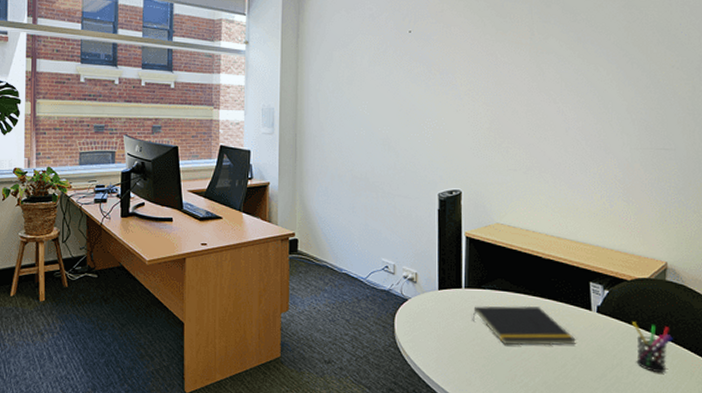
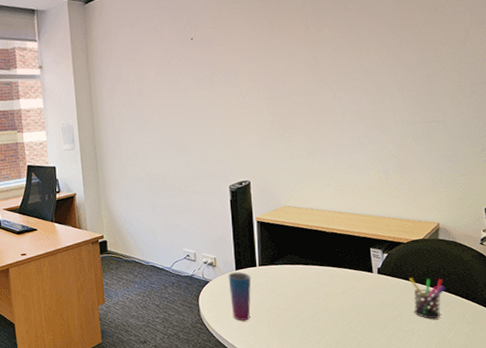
cup: none [429,292,455,350] -> present [228,272,251,321]
notepad: present [472,305,576,346] -> none [267,274,360,311]

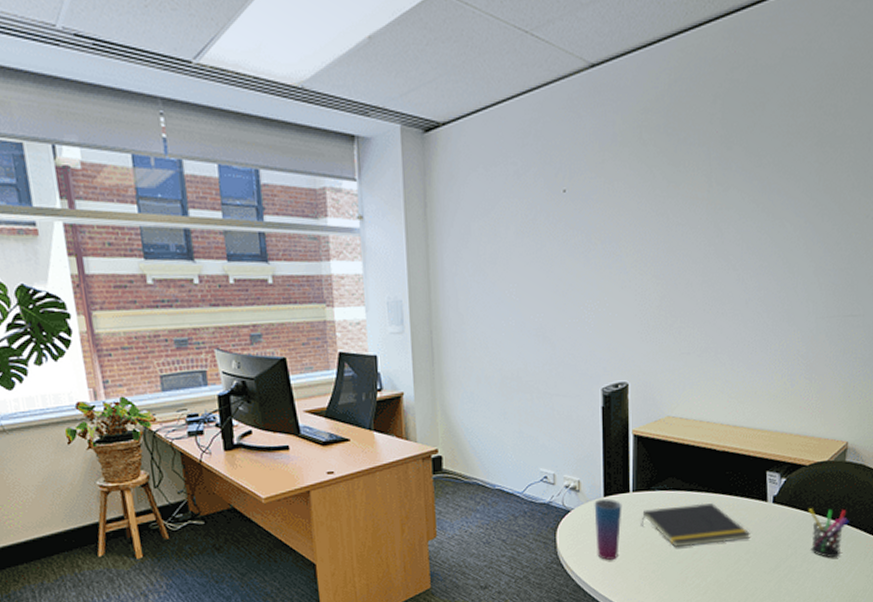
notepad: none [267,274,360,311] -> present [641,503,750,548]

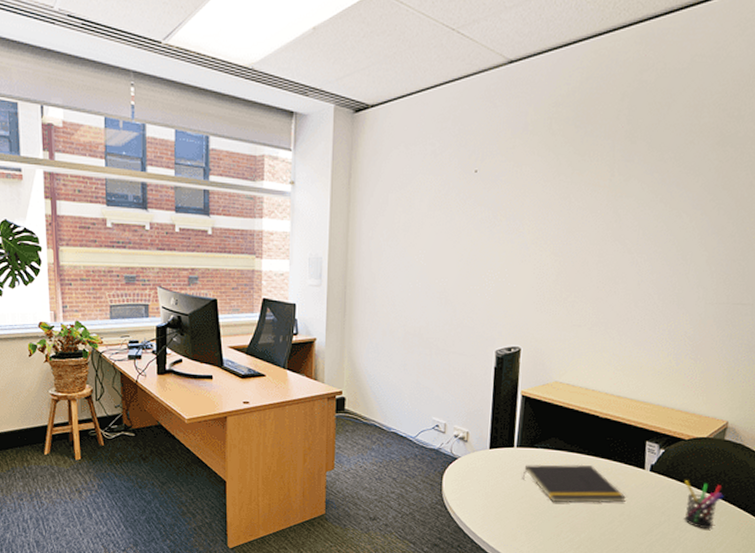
cup: present [594,499,622,560] -> none [479,451,506,507]

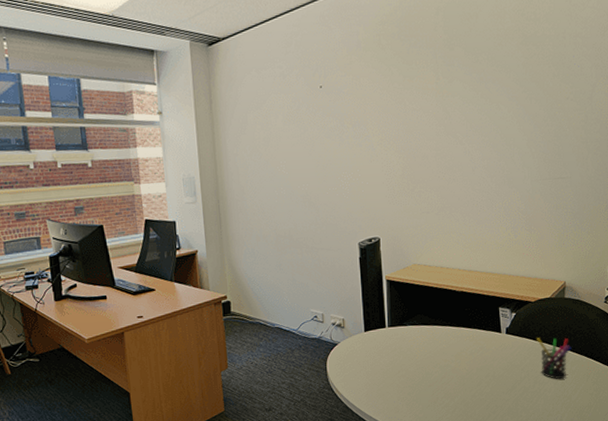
notepad: present [522,464,626,503] -> none [396,335,489,373]

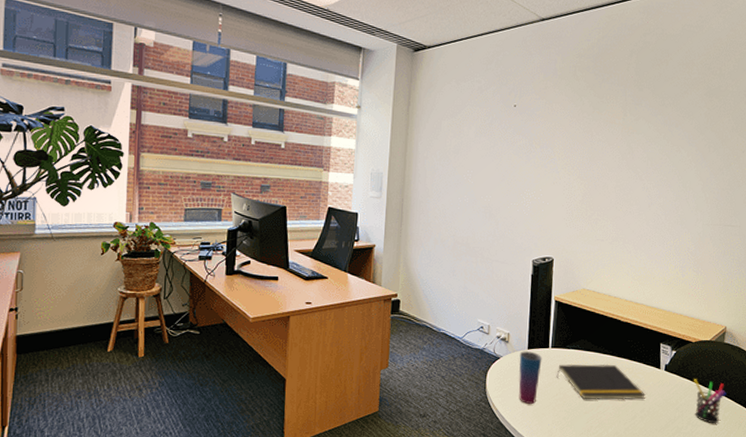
cup: none [357,333,380,385] -> present [519,351,542,404]
notepad: none [396,335,489,373] -> present [556,364,645,400]

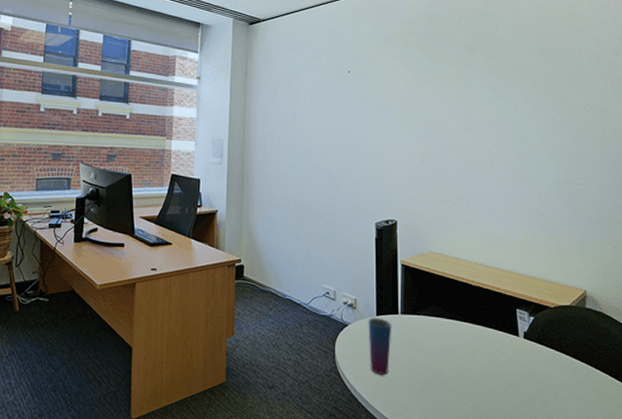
notepad: present [556,364,645,400] -> none [408,331,505,371]
pen holder: present [694,379,727,424] -> none [557,347,594,398]

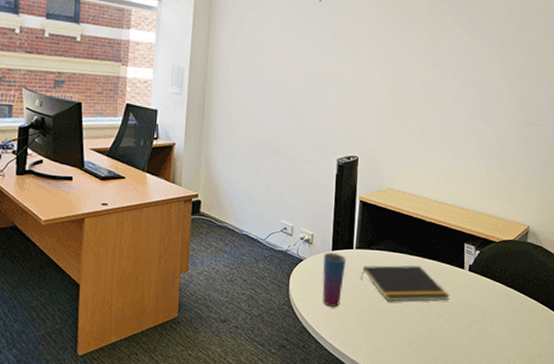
notepad: none [408,331,505,371] -> present [360,265,449,302]

